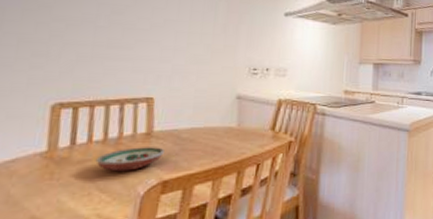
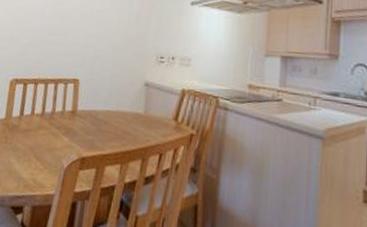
decorative bowl: present [95,147,164,172] -> none [35,123,84,144]

